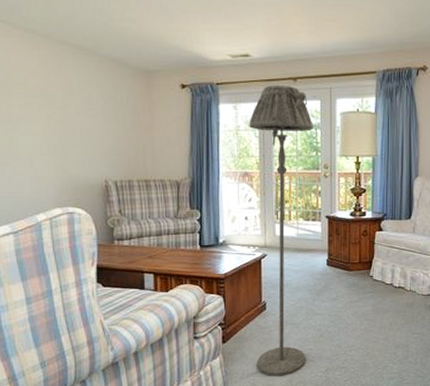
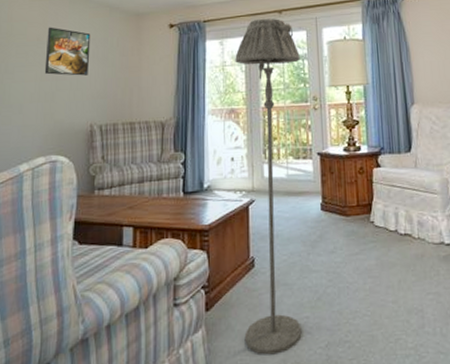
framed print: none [50,78,99,132] -> present [44,27,91,76]

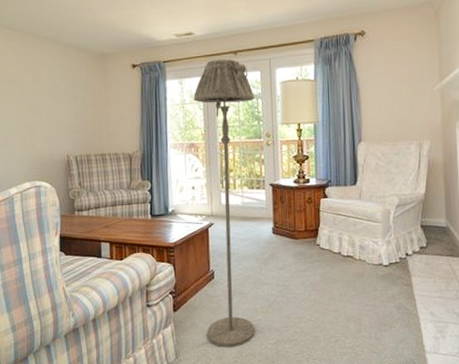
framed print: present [44,27,91,76] -> none [22,66,62,112]

